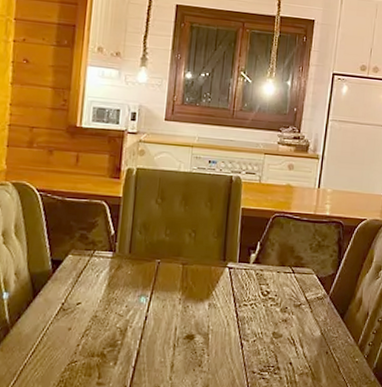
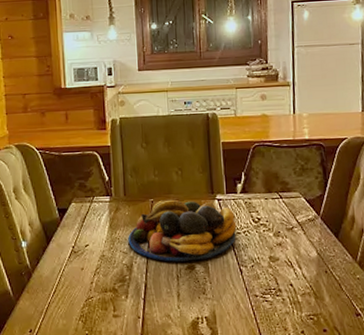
fruit bowl: none [126,262,245,331] -> present [128,199,237,263]

